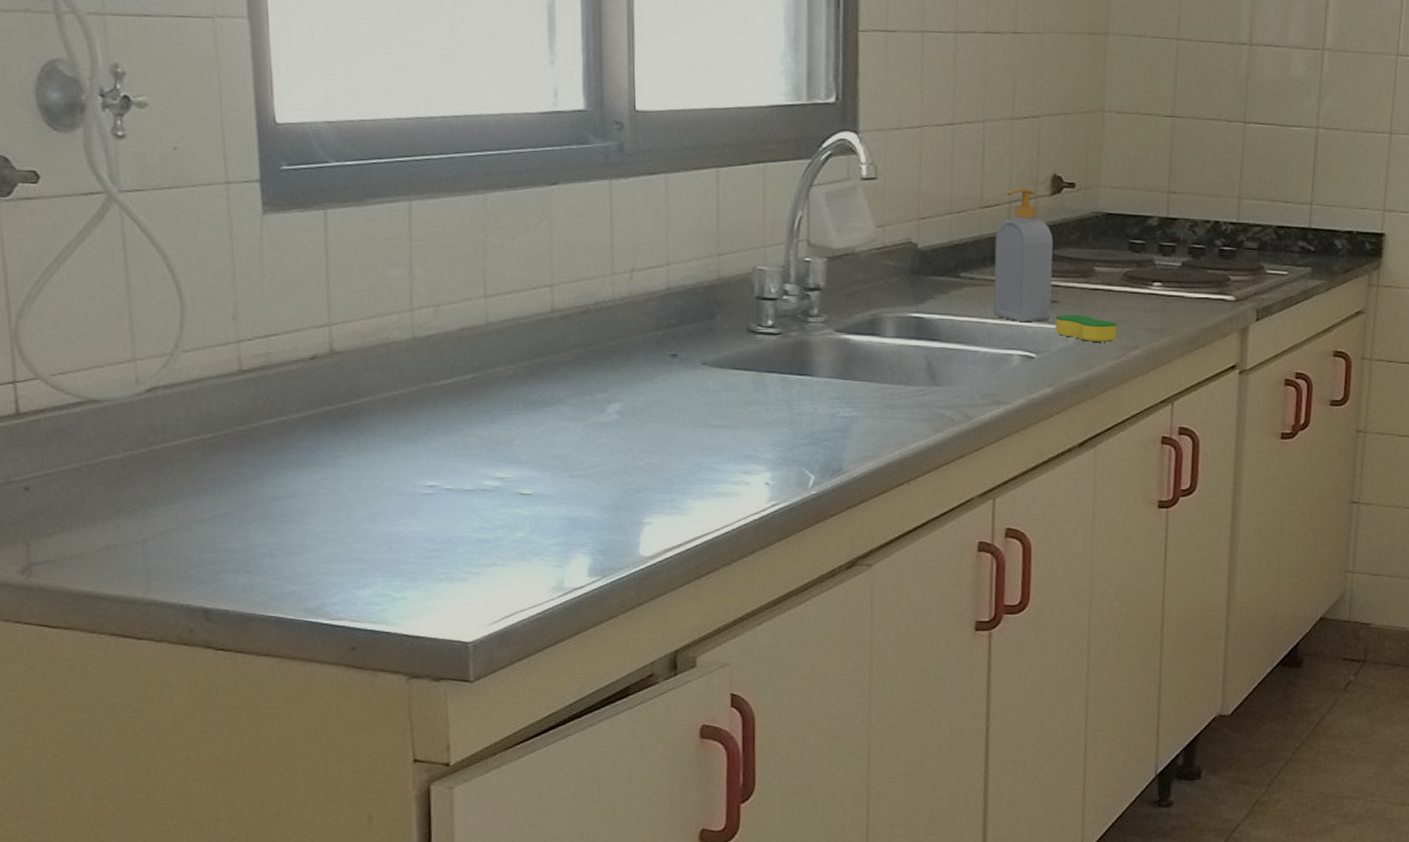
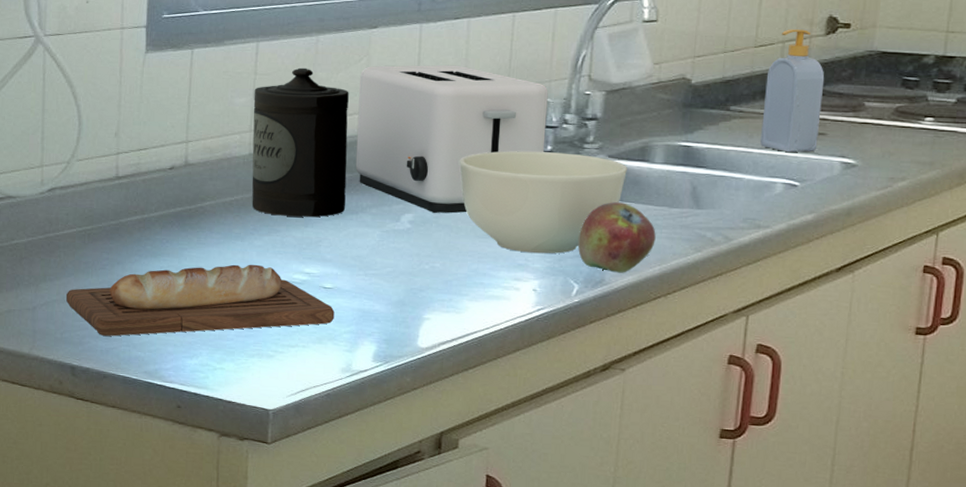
bread loaf: none [186,471,538,569] -> present [65,264,335,336]
canister: none [411,232,538,412] -> present [251,67,349,217]
toaster: none [542,228,765,401] -> present [355,64,548,214]
bowl: none [670,327,858,443] -> present [459,151,628,254]
fruit: none [810,381,893,460] -> present [577,202,656,273]
sponge: present [1055,314,1116,342] -> none [820,146,884,173]

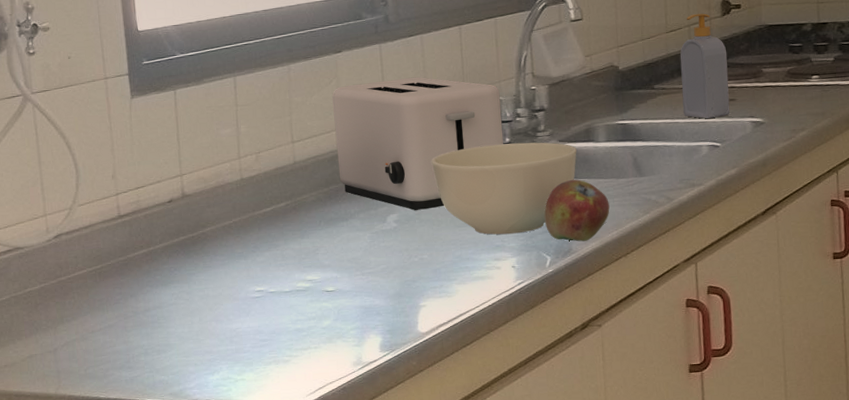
bread loaf: present [65,264,335,336] -> none [84,279,340,366]
canister: present [251,67,349,217] -> none [237,95,336,232]

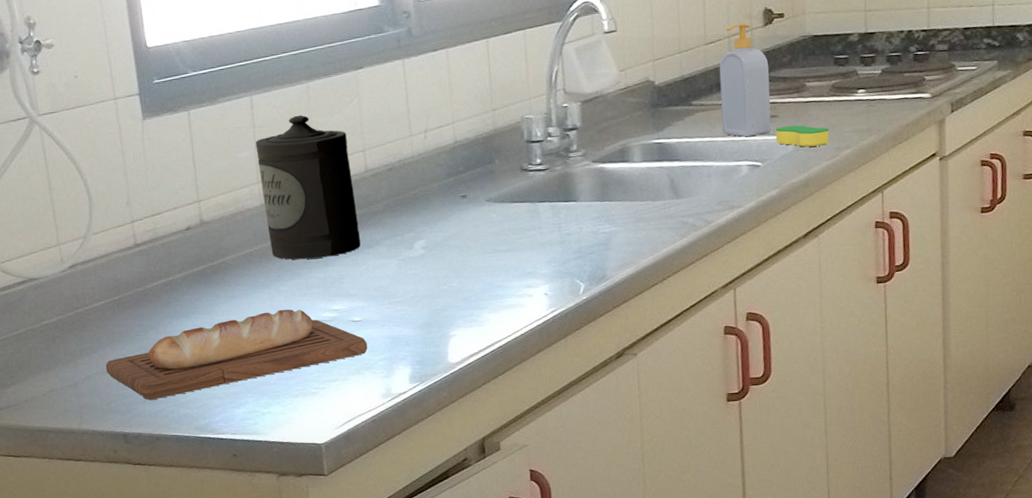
bread loaf: none [84,279,340,366] -> present [105,309,368,400]
canister: none [237,95,336,232] -> present [255,115,361,260]
toaster: present [332,77,504,210] -> none [354,94,535,236]
bowl: present [431,142,578,235] -> none [459,163,612,261]
fruit: present [543,179,610,242] -> none [577,202,646,268]
sponge: none [734,108,786,129] -> present [775,125,829,147]

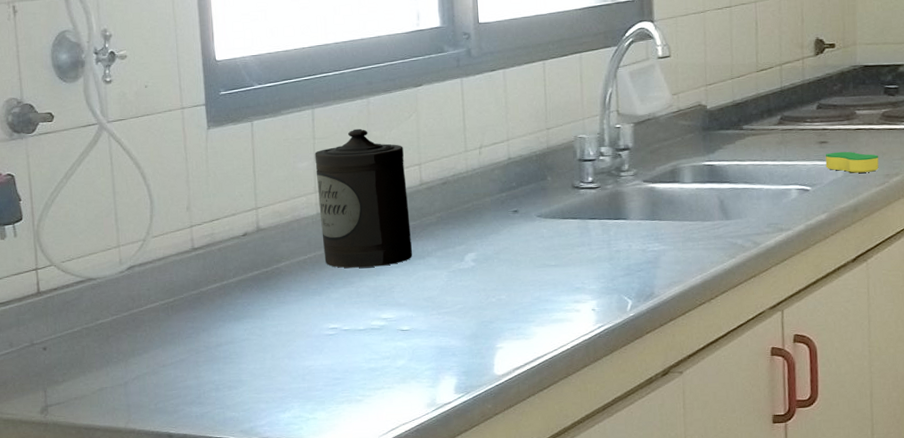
bread loaf: present [105,309,368,400] -> none [155,316,415,401]
soap bottle: present [719,23,772,137] -> none [770,52,822,162]

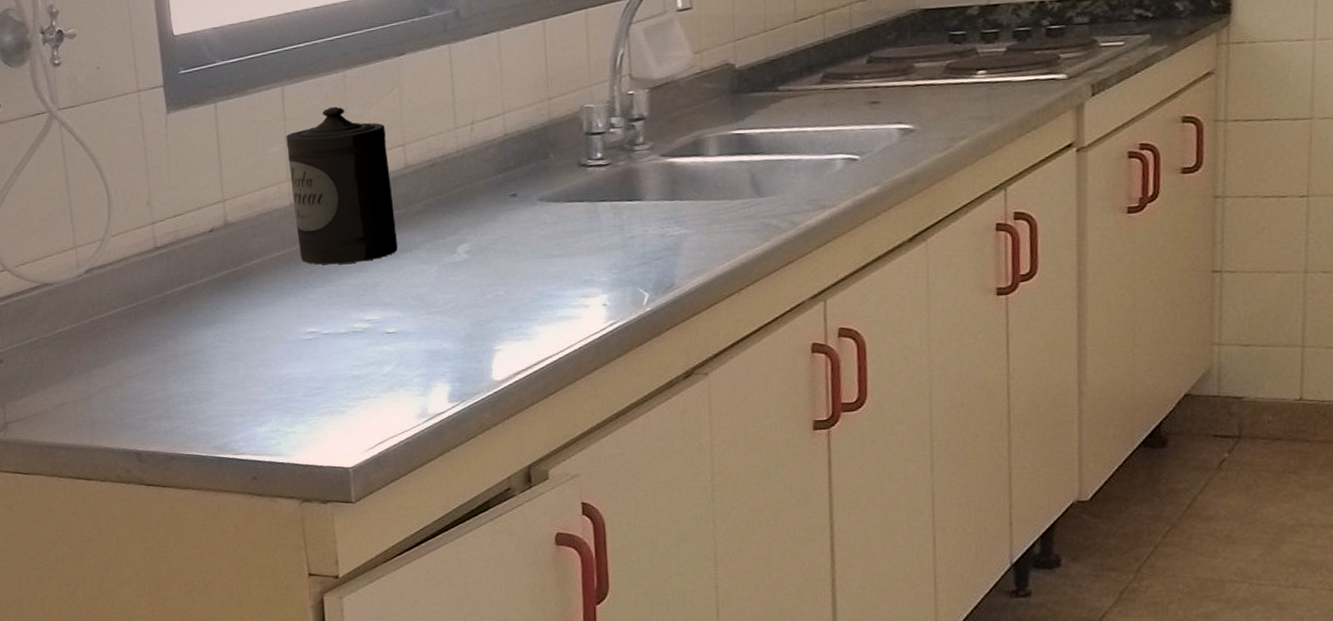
sponge: present [825,151,879,173] -> none [876,112,942,138]

